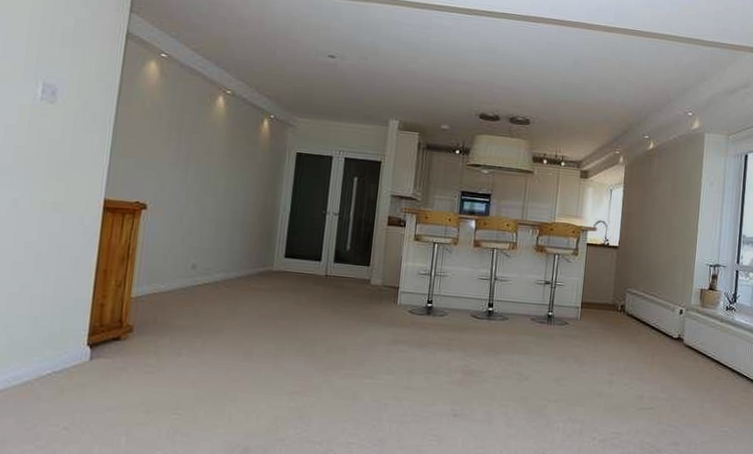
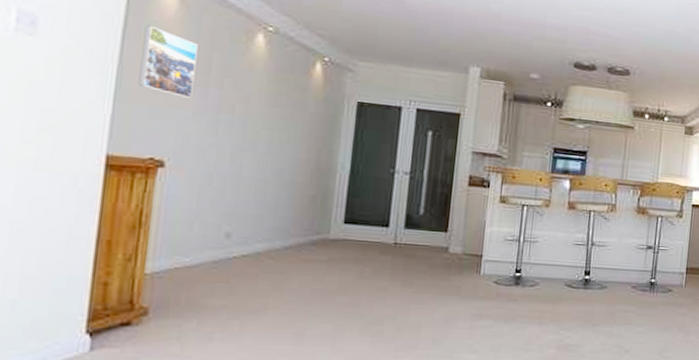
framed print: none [128,92,173,152] -> present [138,25,198,98]

